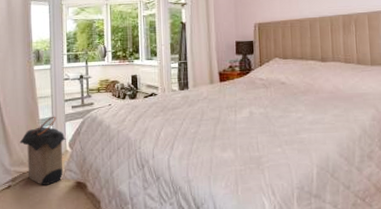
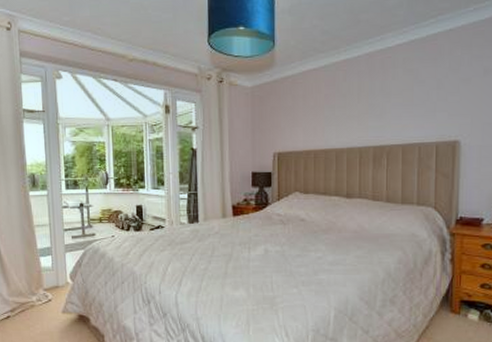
laundry hamper: present [19,116,66,185] -> none [17,246,66,317]

